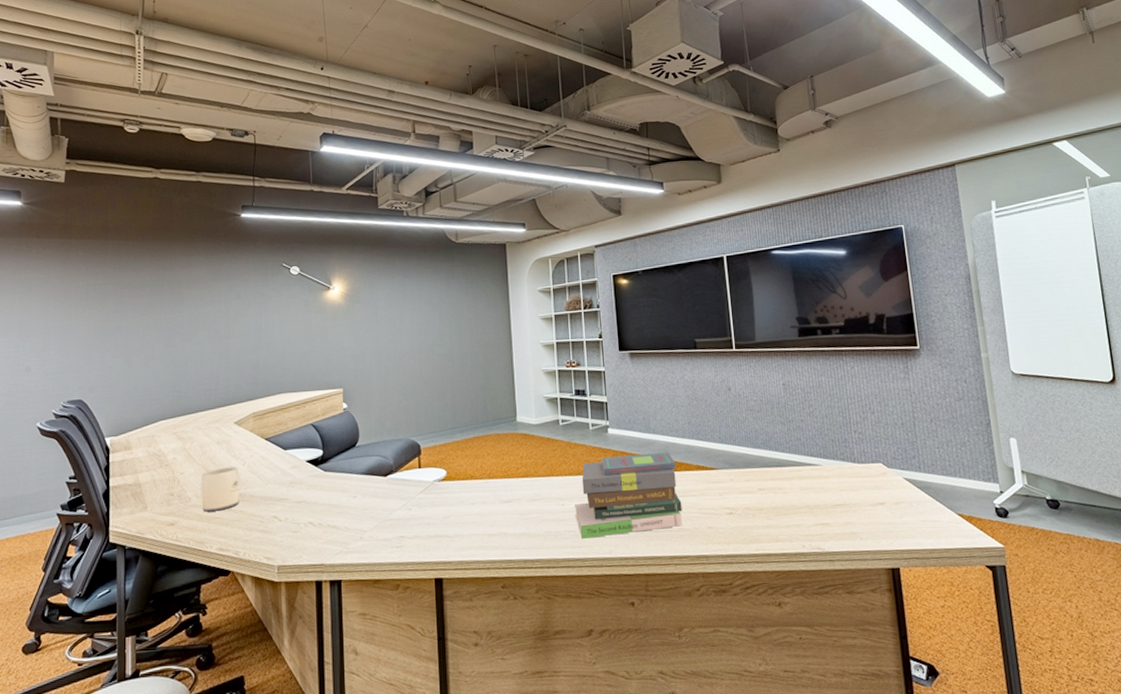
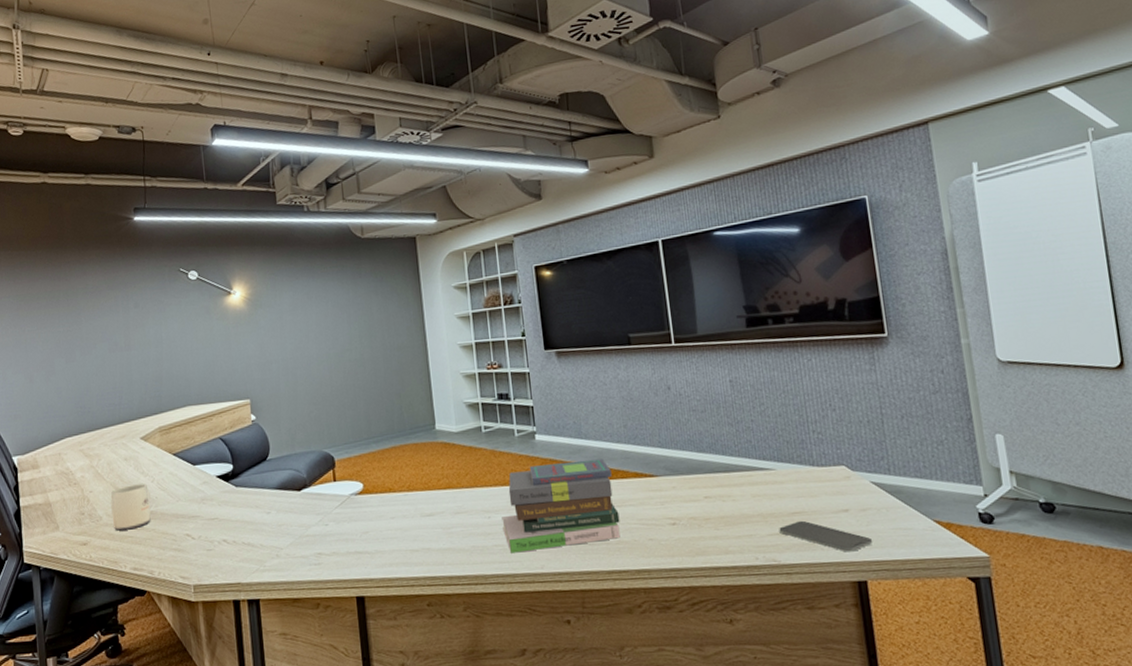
smartphone: none [823,512,905,542] -> present [779,520,873,552]

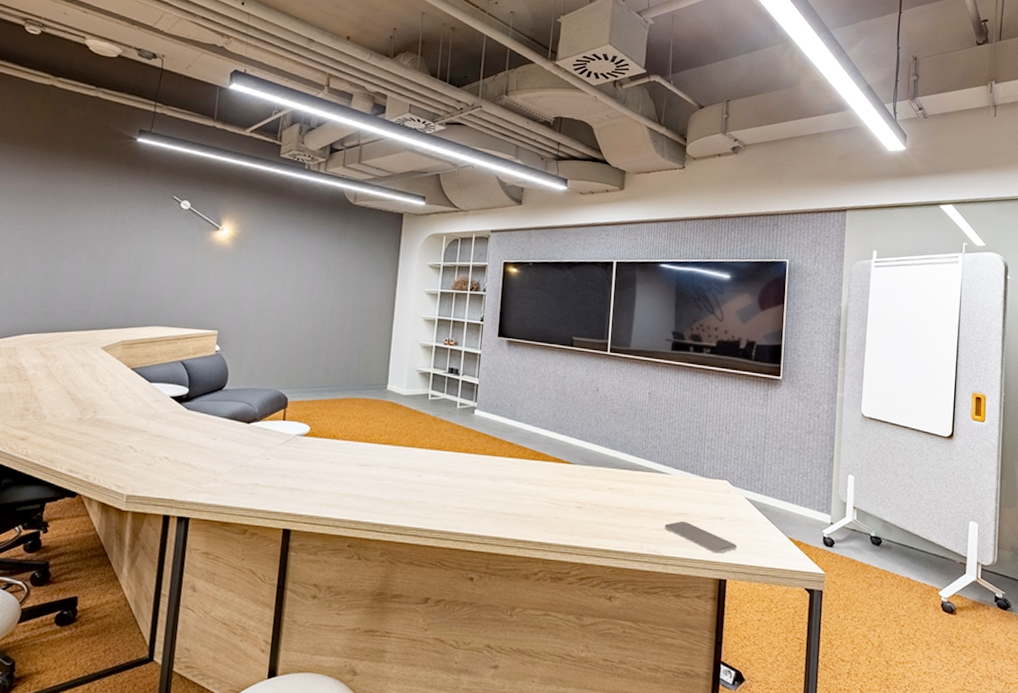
mug: present [110,484,151,531] -> none [57,390,101,433]
books: present [502,458,621,553] -> none [430,437,535,513]

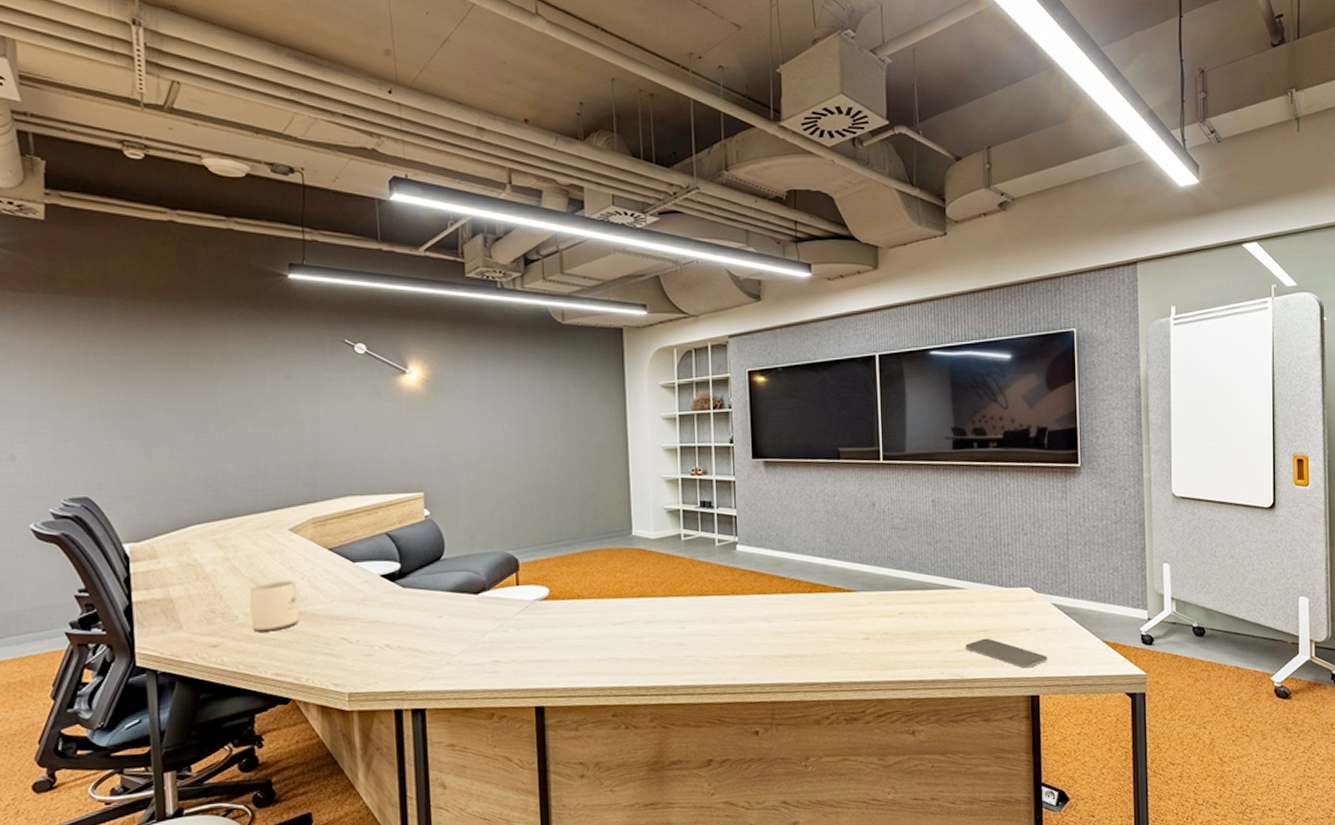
mug: none [57,390,101,433] -> present [249,580,299,632]

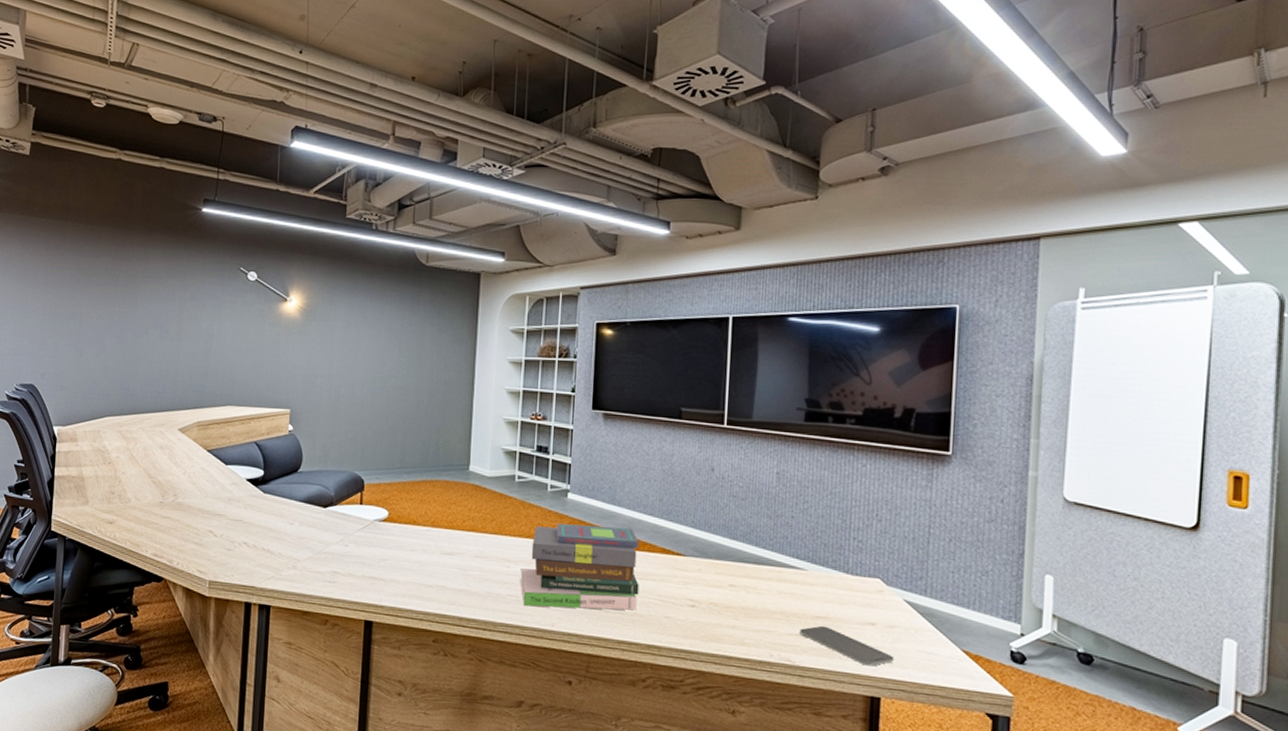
mug: present [249,580,299,632] -> none [140,473,180,517]
books: none [696,572,815,664] -> present [520,523,639,611]

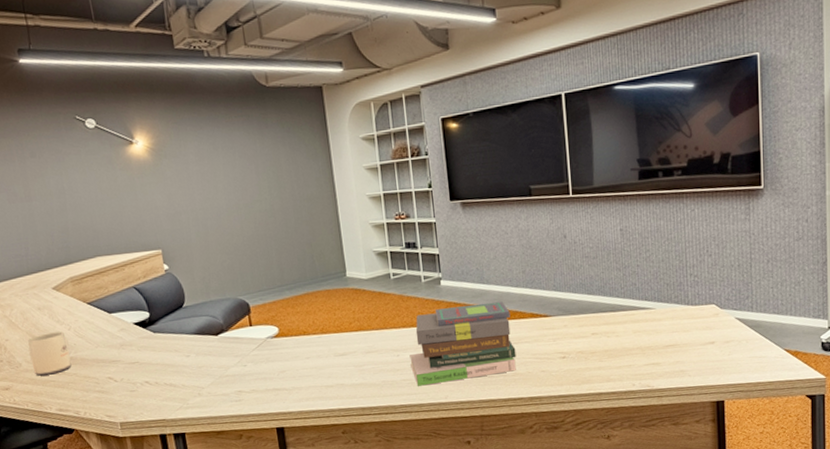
mug: none [140,473,180,517] -> present [28,331,72,376]
smartphone: present [799,625,895,666] -> none [654,352,733,378]

